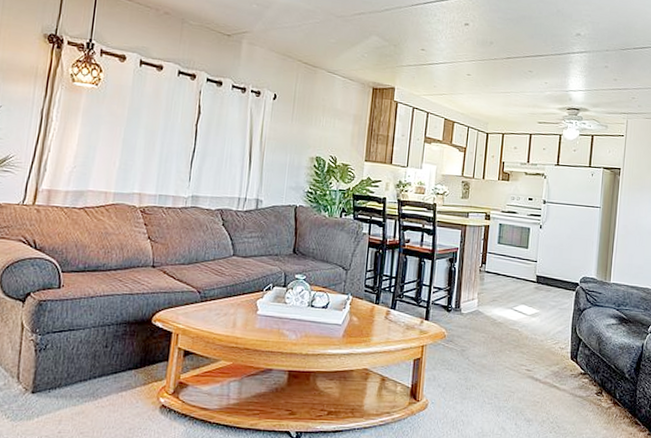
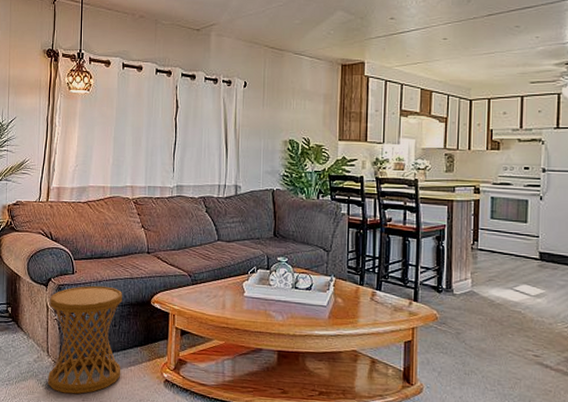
side table: none [15,301,119,426] -> present [48,285,123,395]

